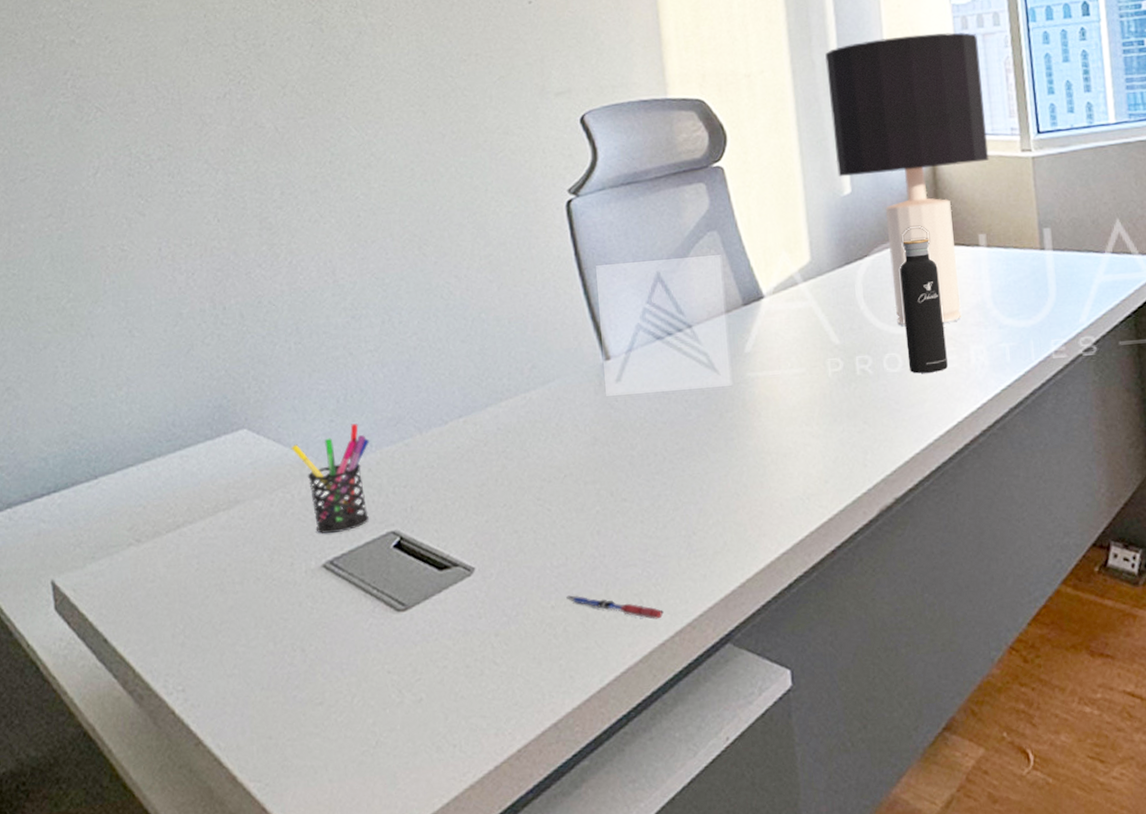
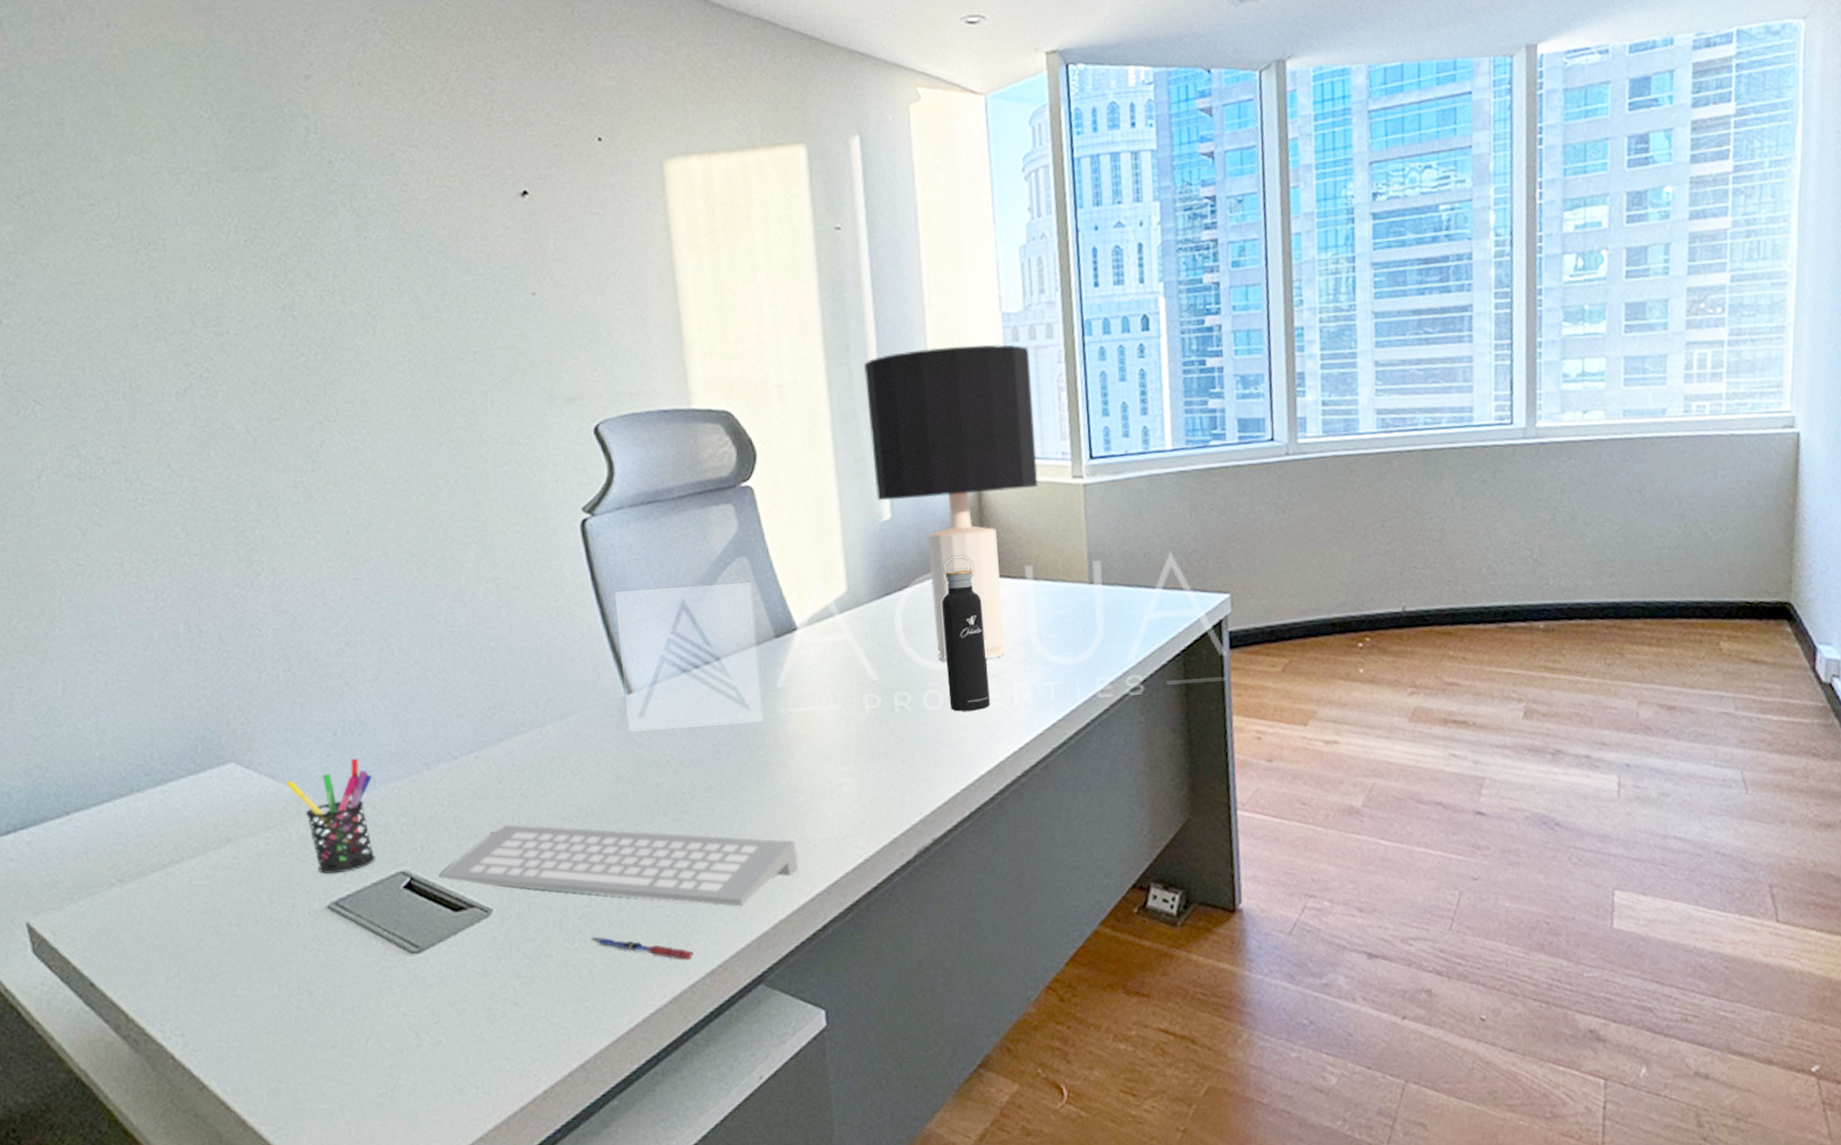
computer keyboard: none [427,486,764,566] -> present [440,825,798,907]

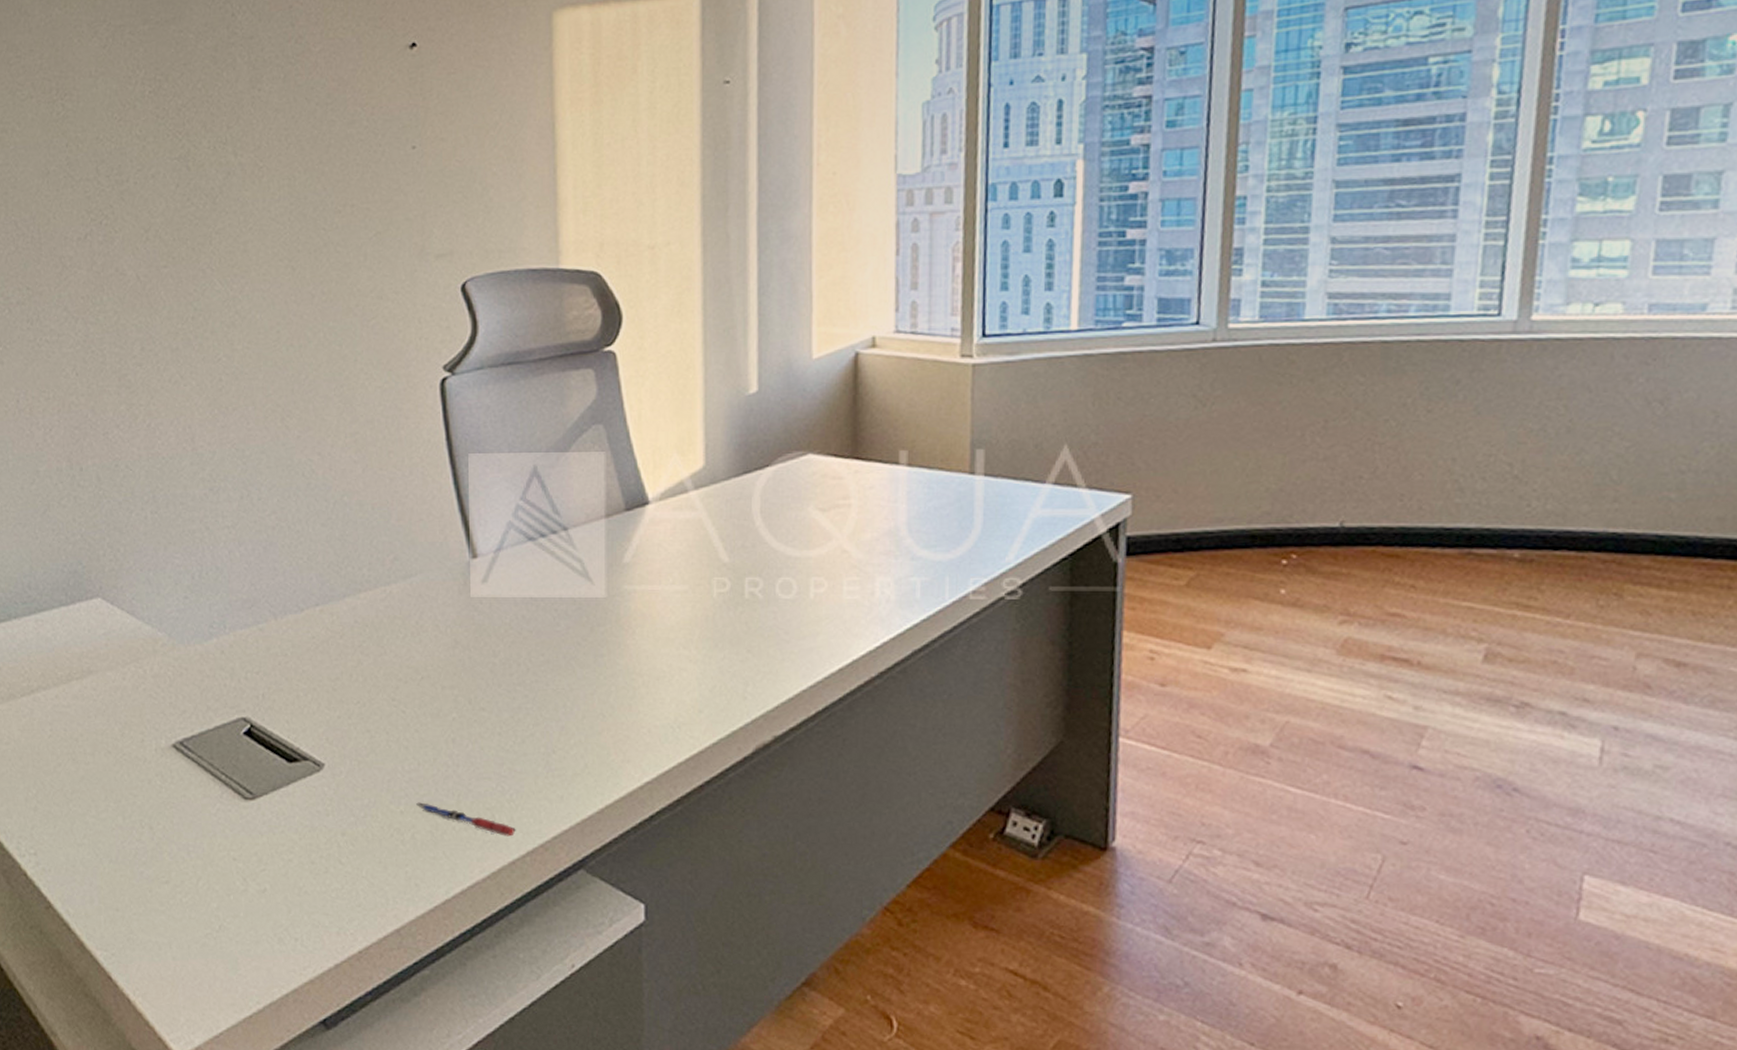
pen holder: present [285,758,375,874] -> none [144,602,223,713]
computer keyboard: present [440,825,798,907] -> none [278,681,630,787]
desk lamp: present [863,344,1039,661] -> none [741,208,924,548]
water bottle: present [941,555,990,712] -> none [803,435,849,603]

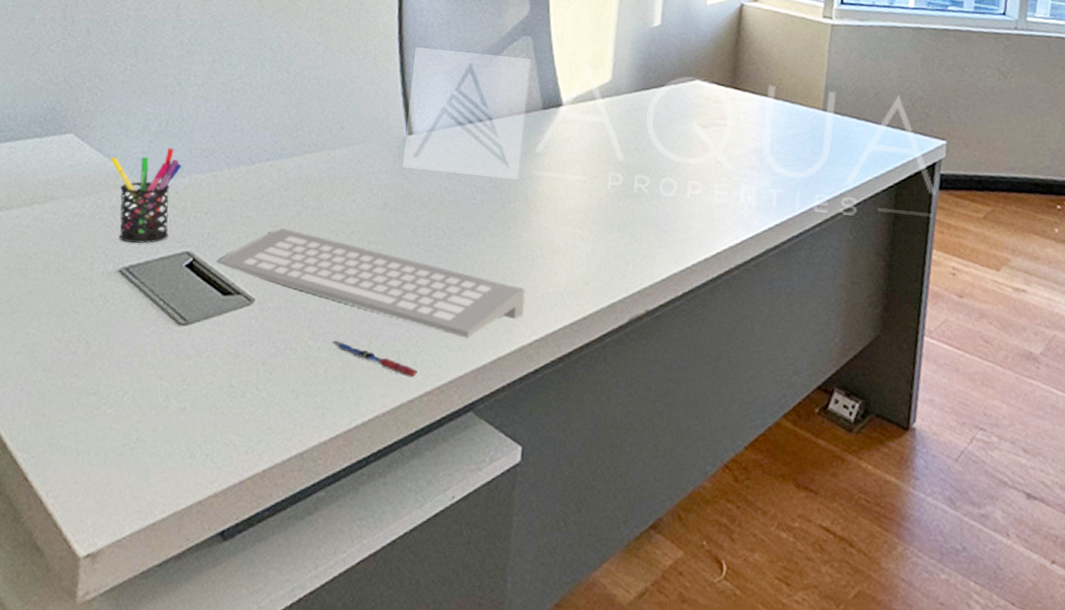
pen holder: none [144,602,223,713] -> present [110,148,181,244]
computer keyboard: none [278,681,630,787] -> present [218,228,525,339]

